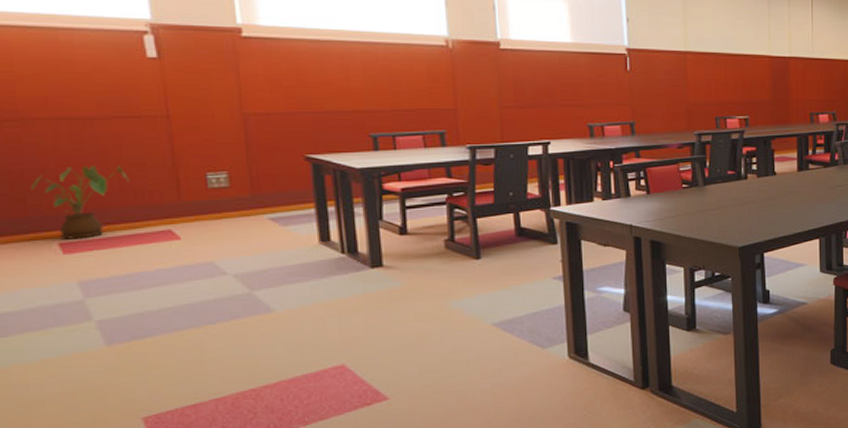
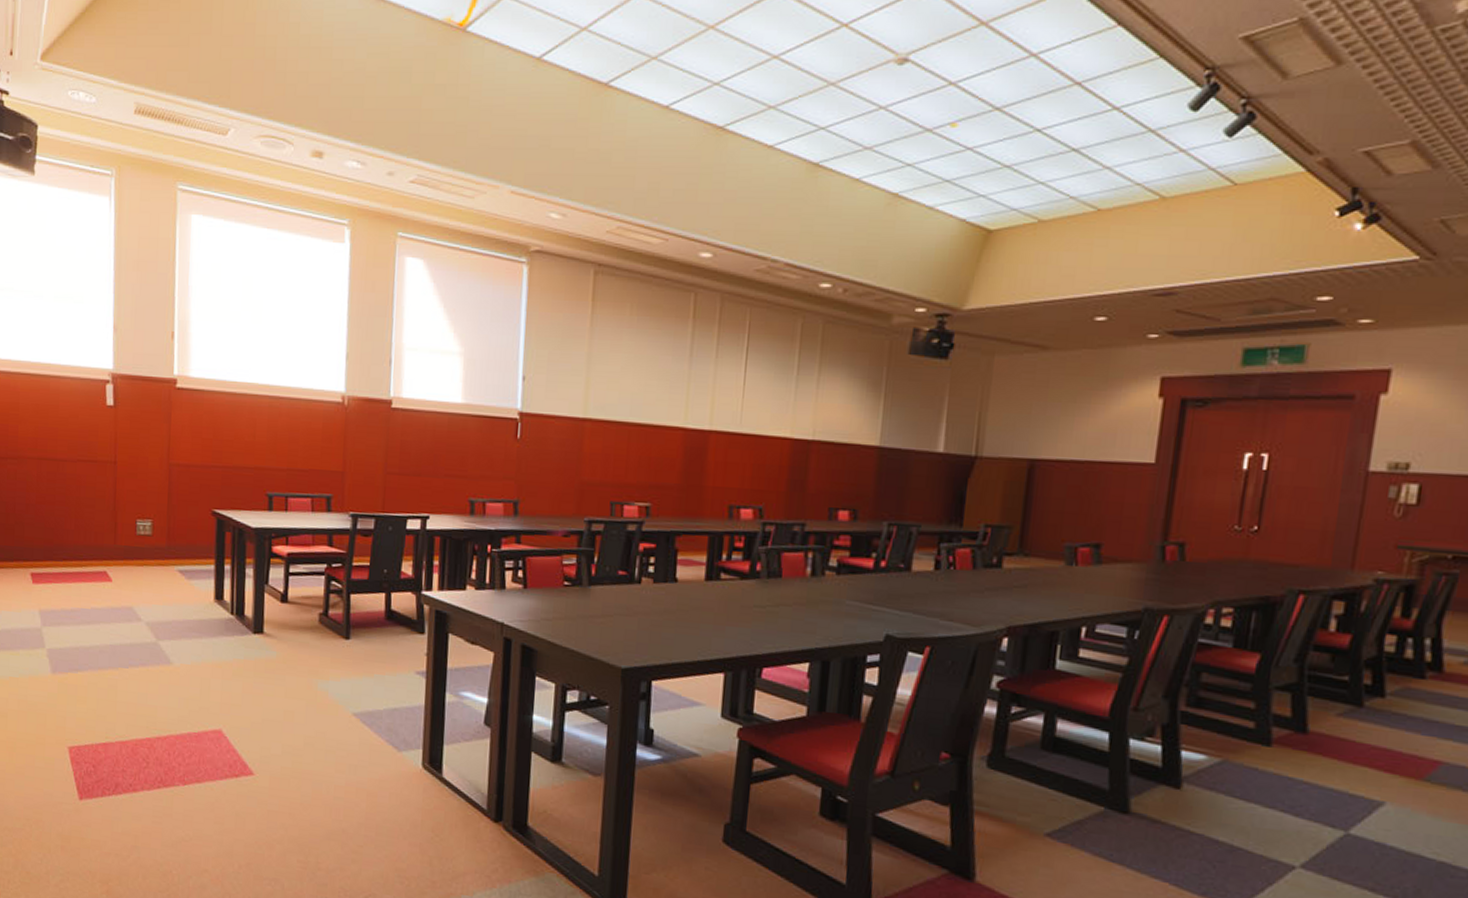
house plant: present [31,165,130,240] -> none [19,503,83,571]

